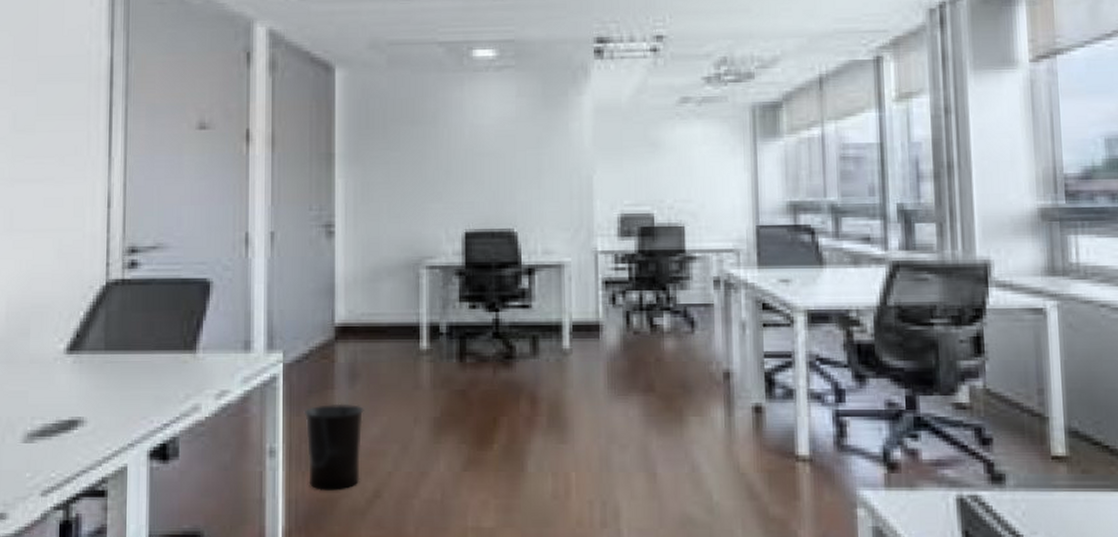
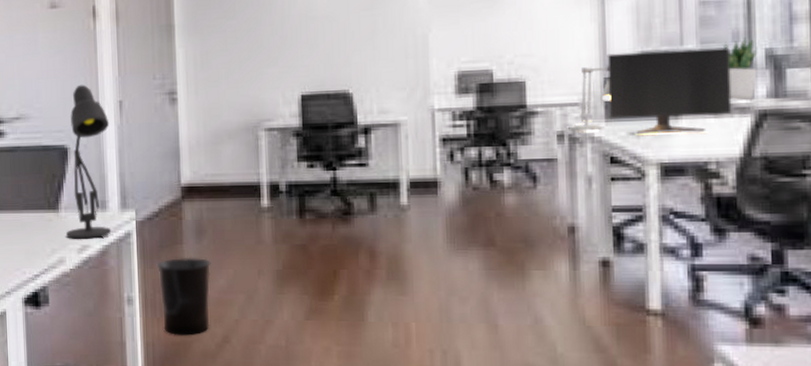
desk lamp: none [202,213,259,383] -> present [65,84,112,239]
desk lamp: none [724,213,762,277] -> present [568,65,610,131]
computer monitor: none [759,201,870,282] -> present [607,47,732,135]
planter: none [861,192,891,253] -> present [723,37,758,101]

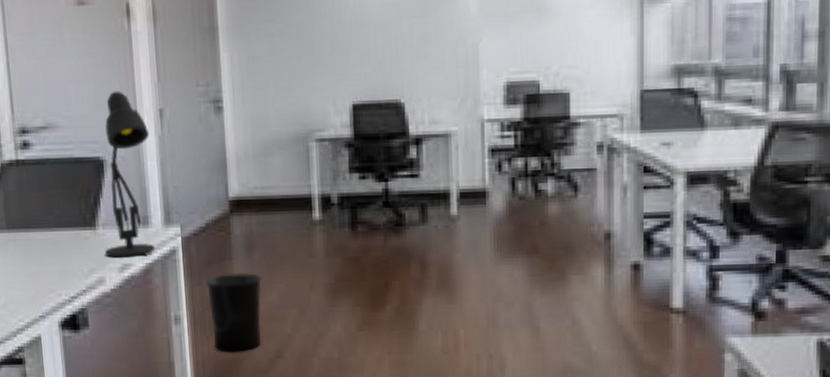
desk lamp: present [568,65,610,131] -> none [607,77,645,142]
computer monitor: present [607,47,732,135] -> none [644,62,751,145]
planter: present [723,37,758,101] -> none [745,53,774,114]

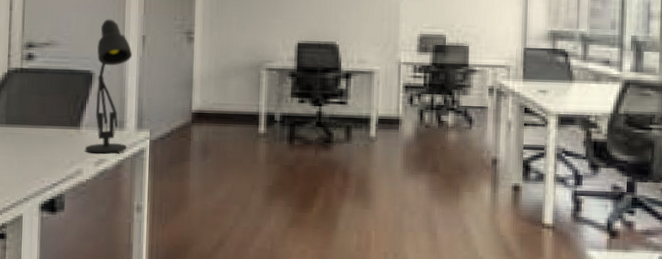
waste bin: present [204,272,262,353] -> none [165,172,213,239]

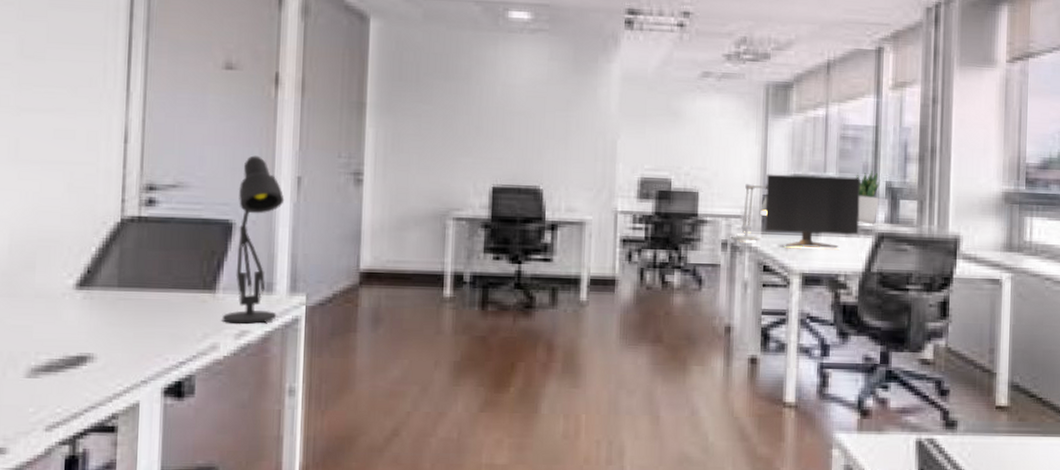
desk lamp: none [497,38,528,88] -> present [731,183,767,242]
computer monitor: none [526,30,609,94] -> present [765,174,861,249]
planter: none [605,27,627,73] -> present [856,171,881,225]

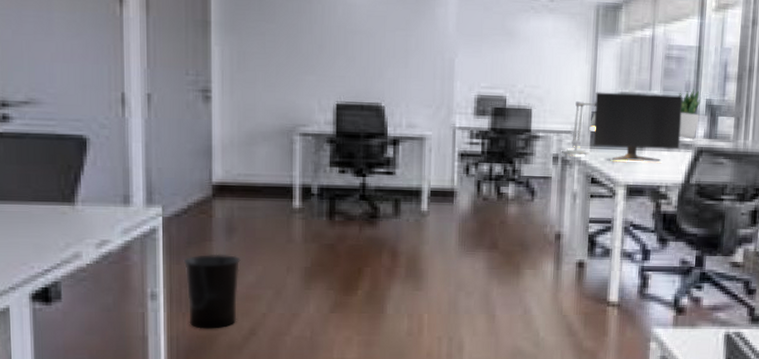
desk lamp: present [222,155,285,324] -> none [82,73,136,234]
waste bin: none [325,346,386,429] -> present [183,254,241,329]

